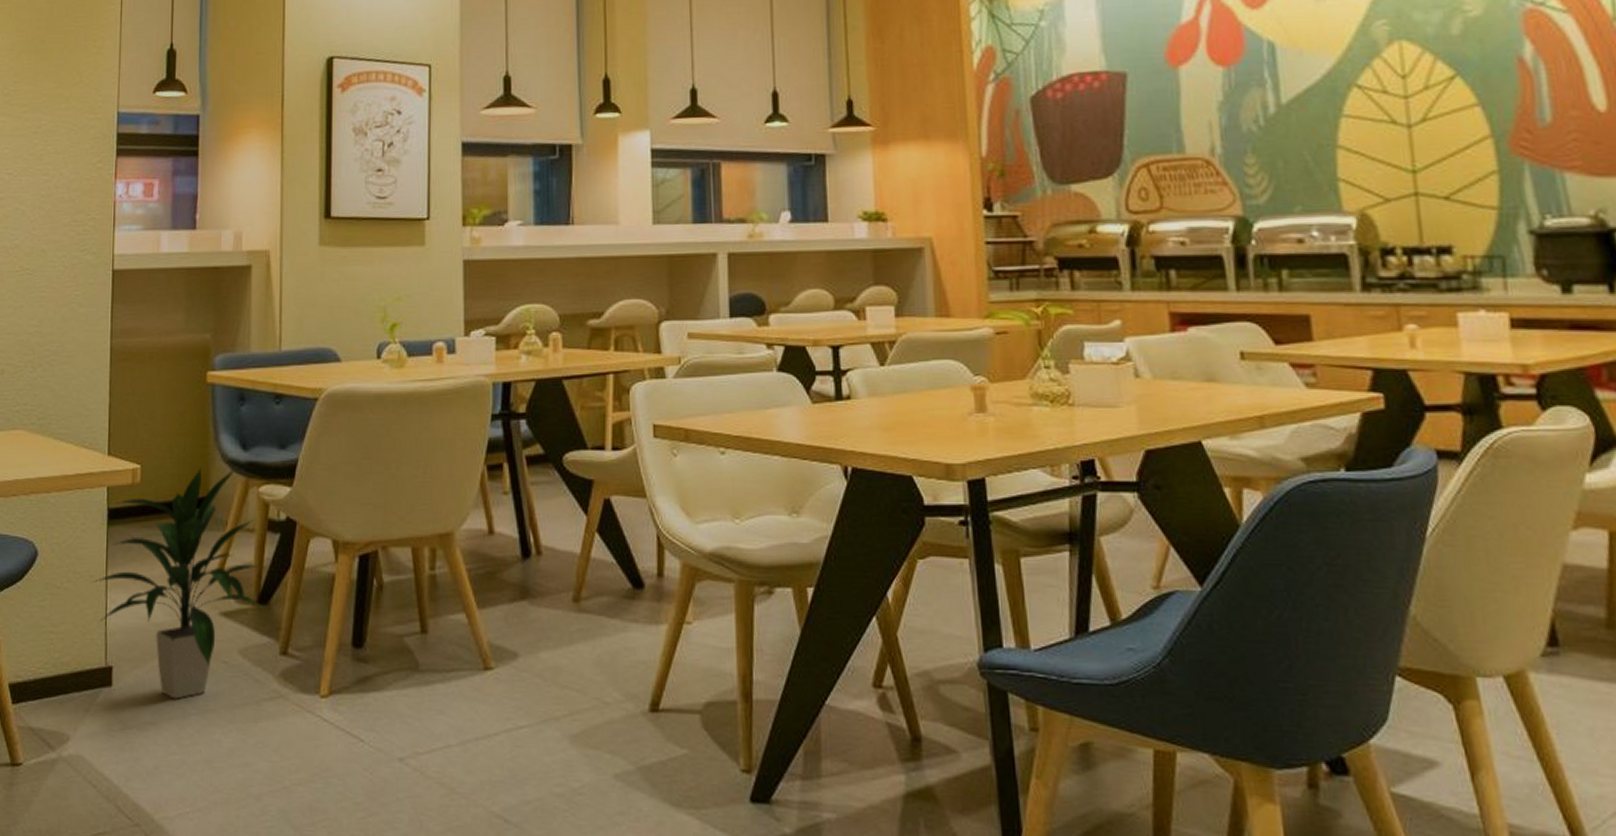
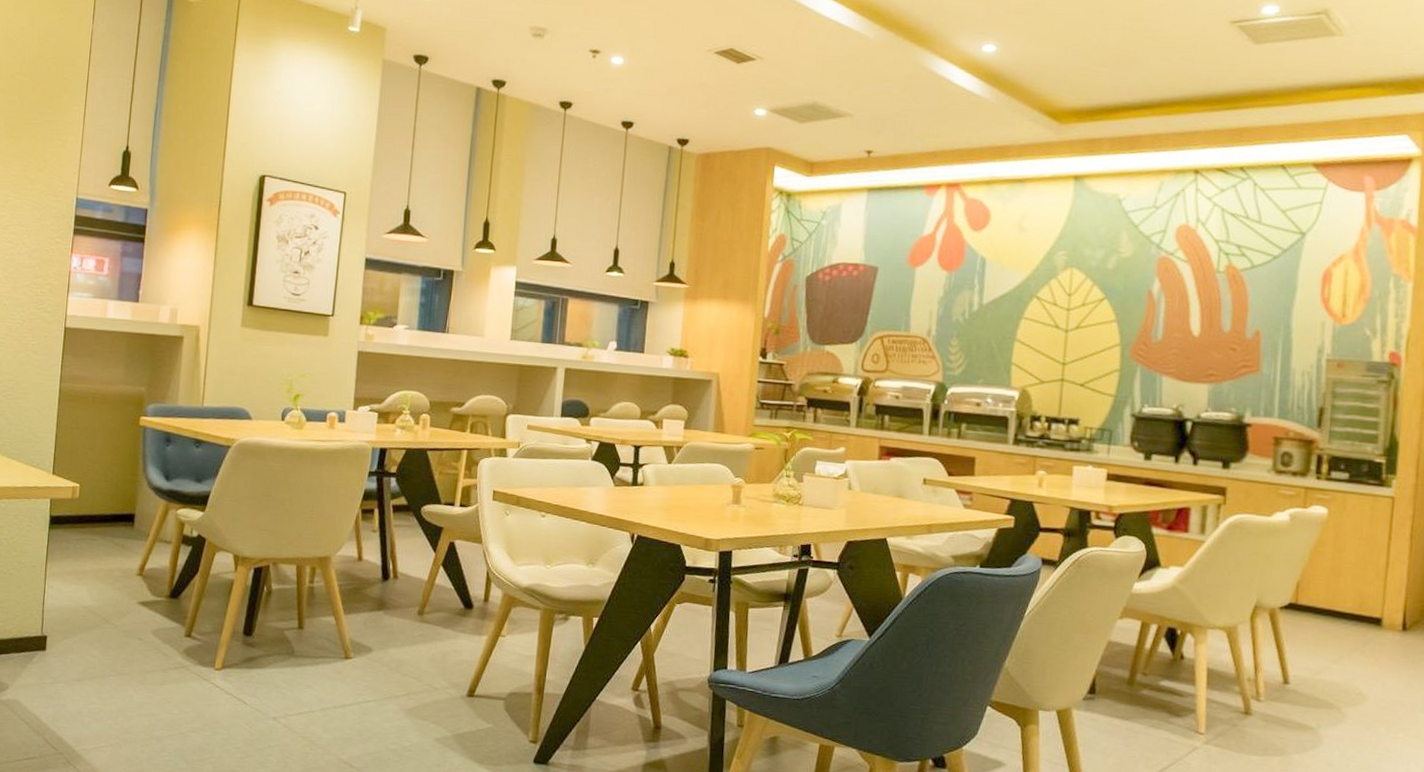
indoor plant: present [93,465,263,699] -> none [35,490,176,664]

